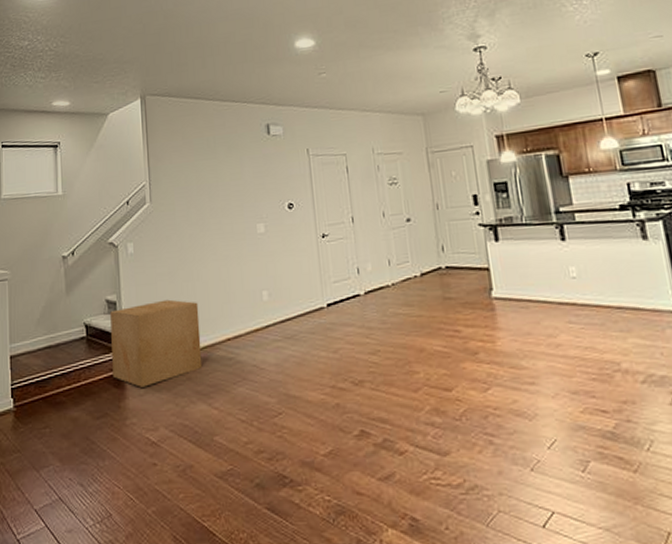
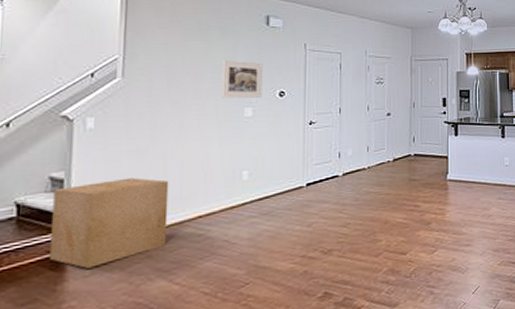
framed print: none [231,175,272,215] -> present [221,61,263,98]

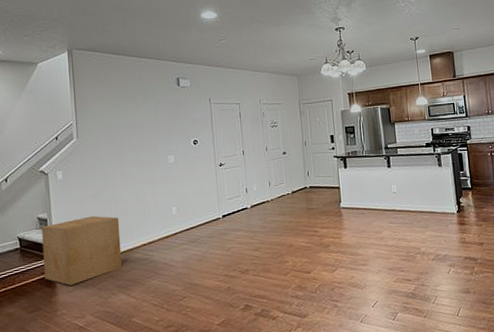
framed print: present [221,61,263,98] -> none [147,117,180,149]

